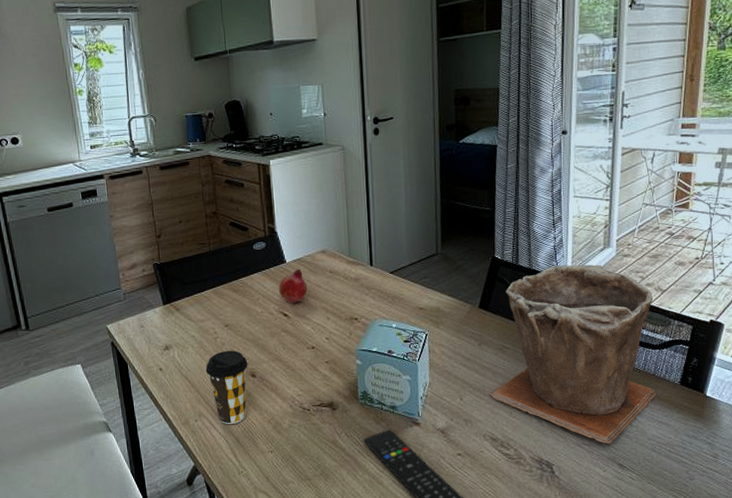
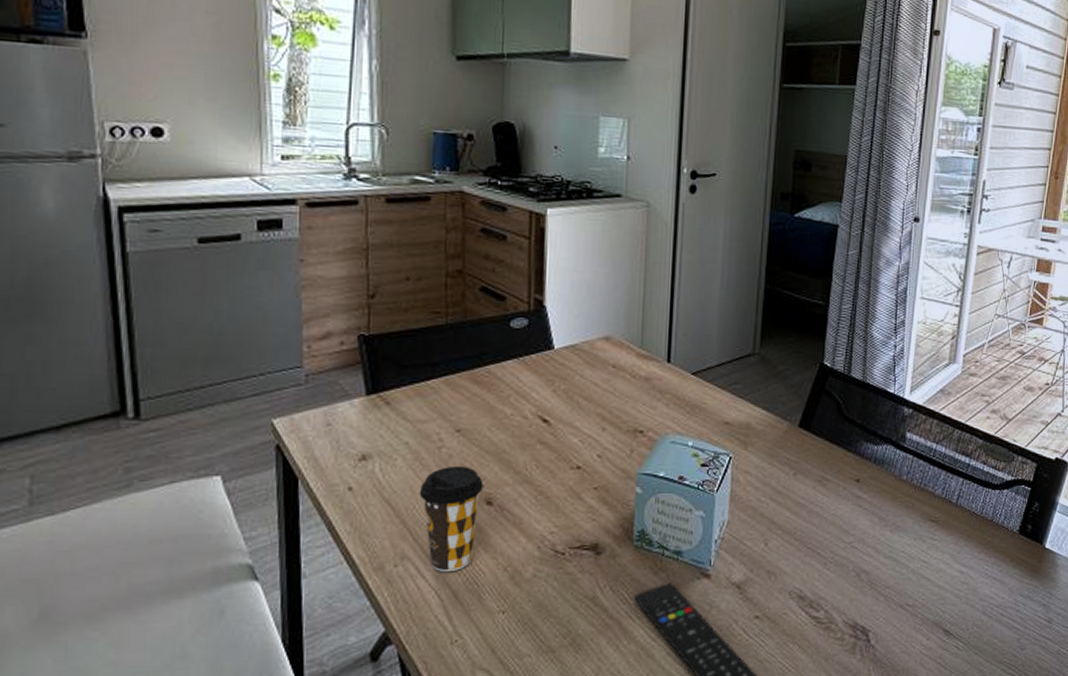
fruit: present [278,268,307,304] -> none [539,358,580,405]
plant pot: present [490,264,657,445] -> none [802,380,998,606]

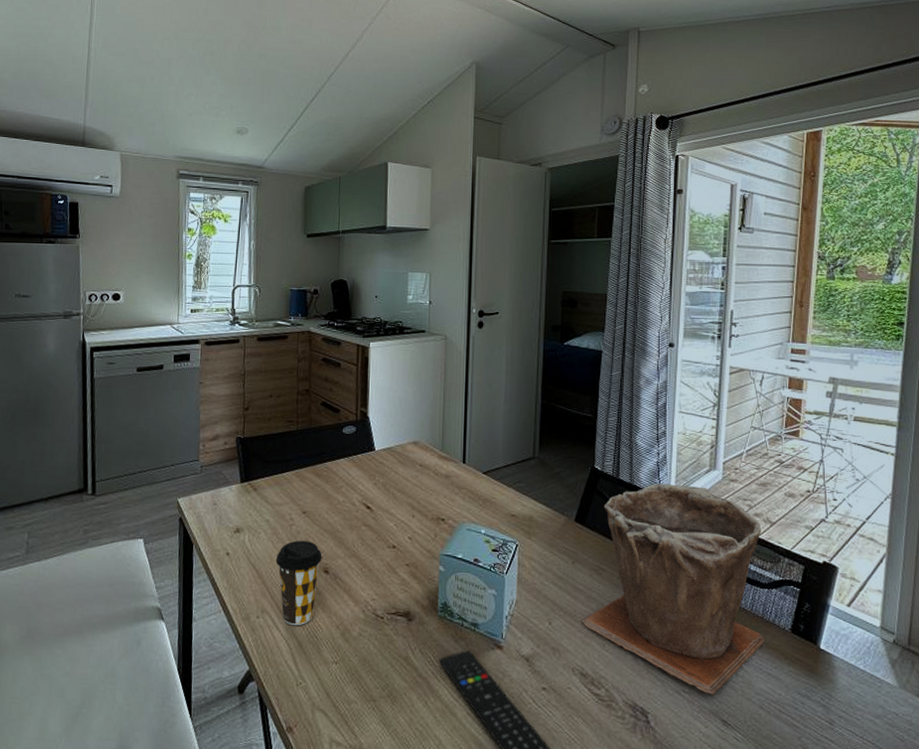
plant pot: none [802,380,998,606] -> present [582,483,766,696]

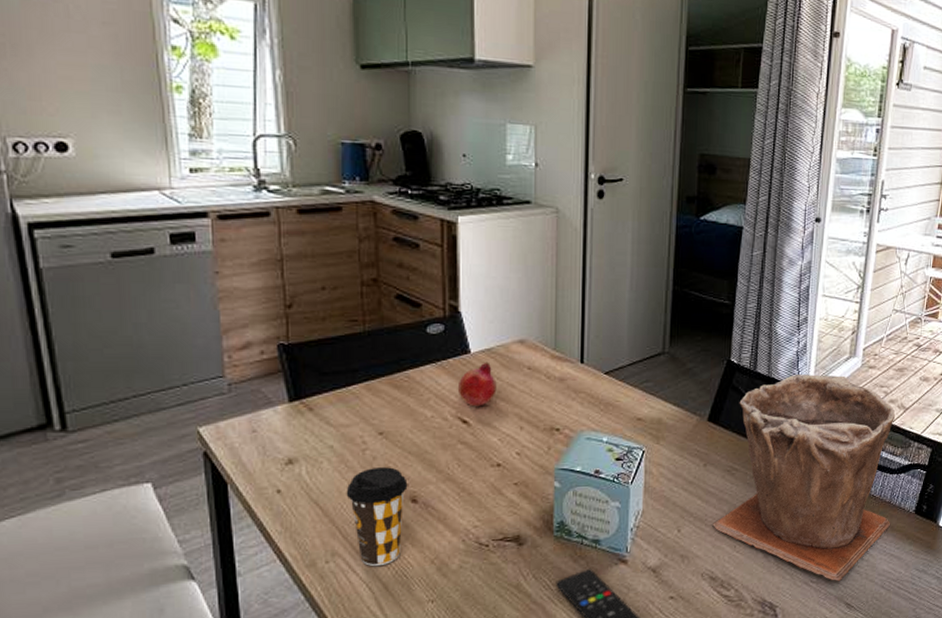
fruit: none [363,458,395,495] -> present [457,362,497,407]

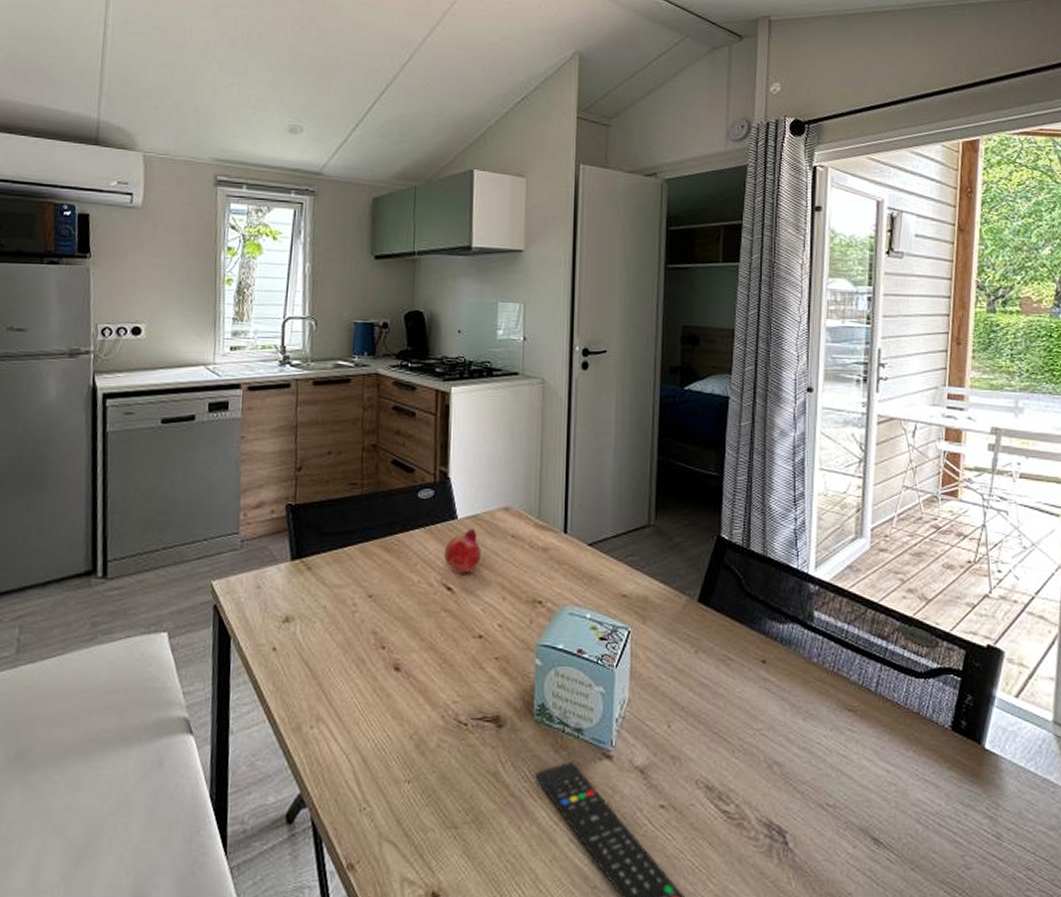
coffee cup: present [346,467,408,567] -> none [334,631,392,737]
plant pot: present [712,374,896,582] -> none [707,555,922,809]

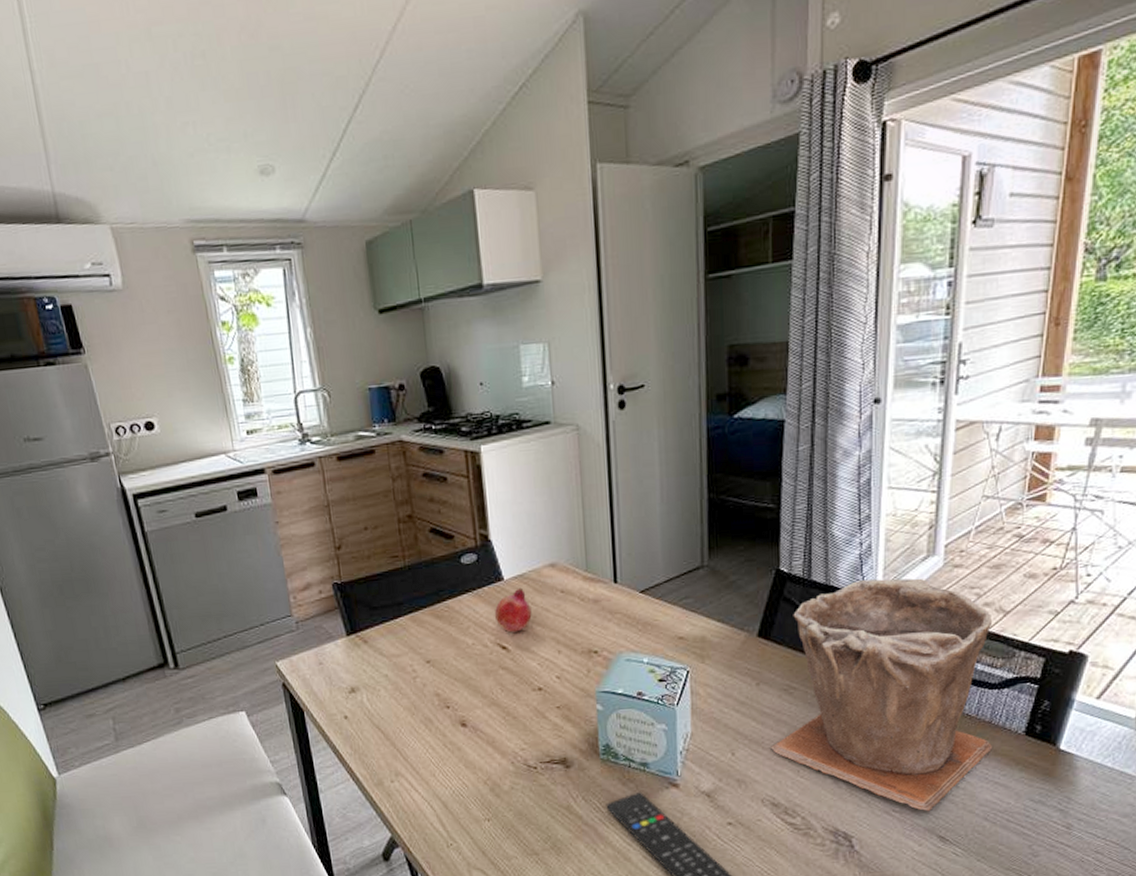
plant pot: none [707,555,922,809] -> present [771,578,993,812]

